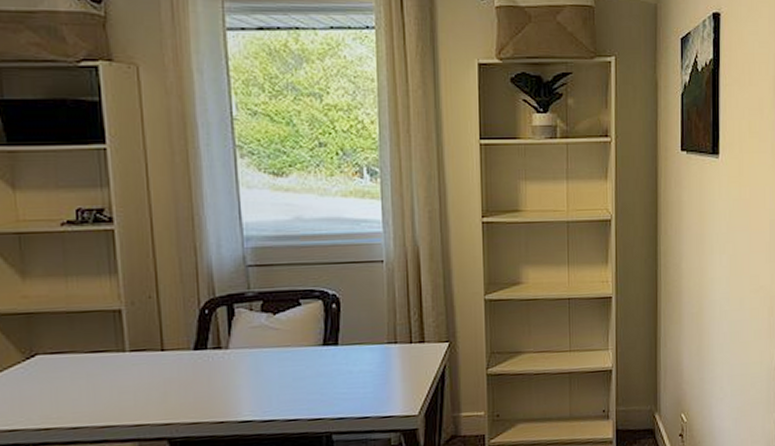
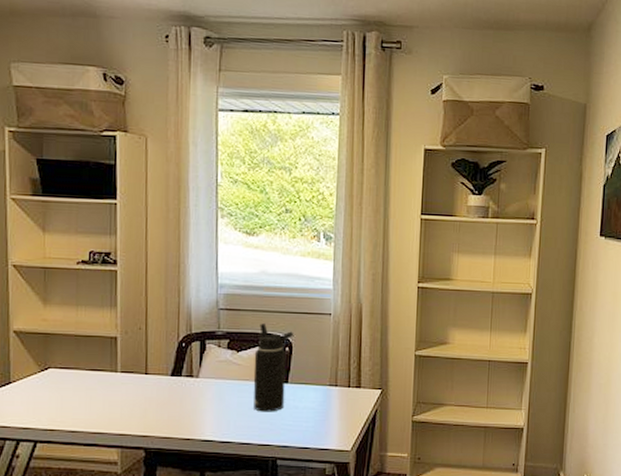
water bottle: none [295,278,341,382] -> present [253,323,294,412]

